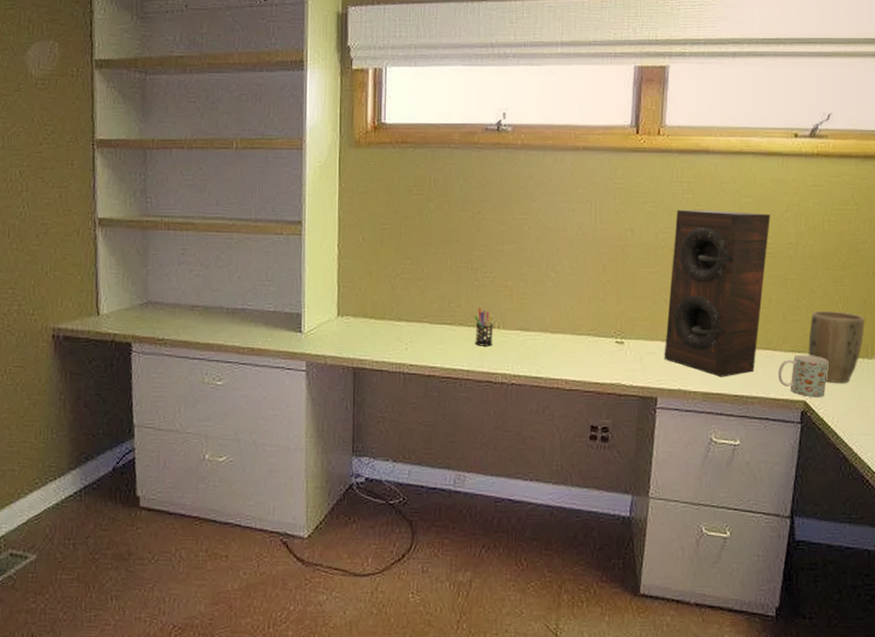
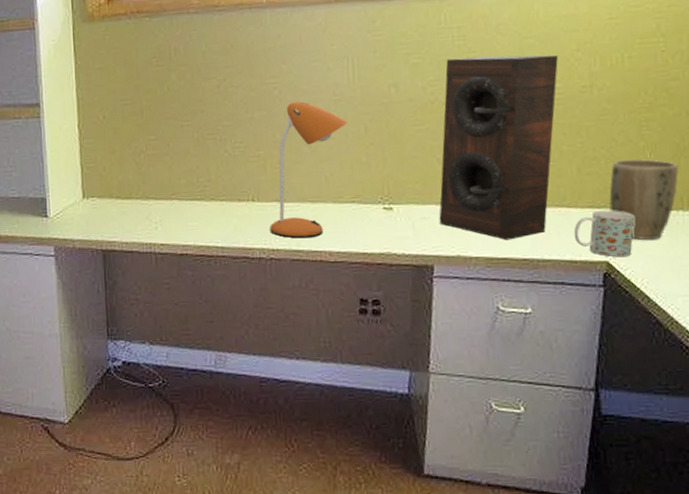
pen holder: present [474,307,494,346] -> none [226,180,248,221]
desk lamp: none [513,238,588,366] -> present [270,101,348,239]

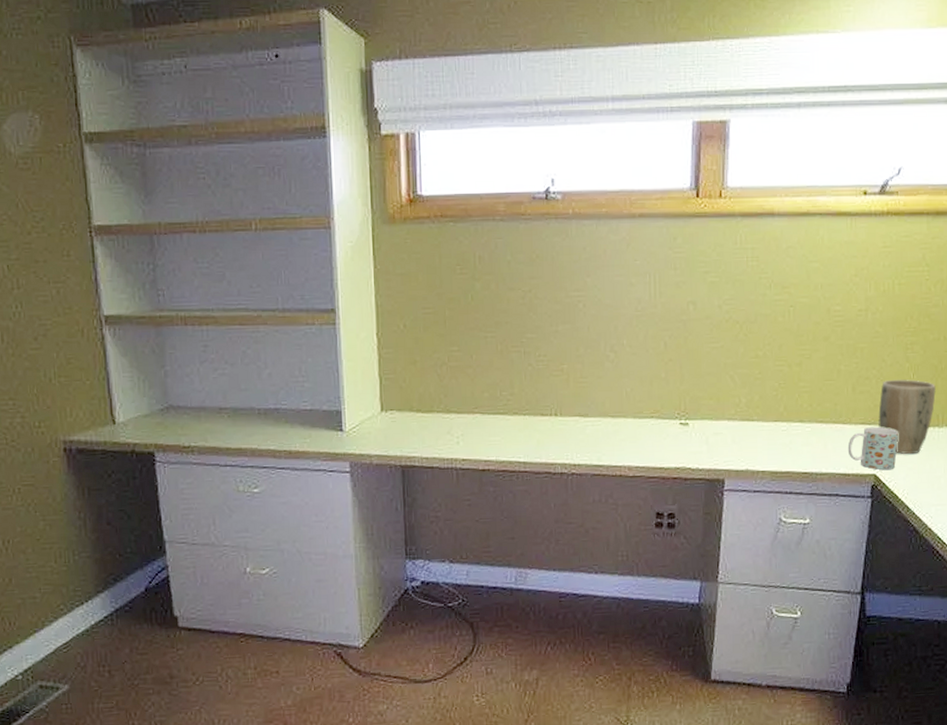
desk lamp: present [270,101,348,239] -> none [572,316,649,454]
speaker: present [439,55,558,240] -> none [730,277,839,455]

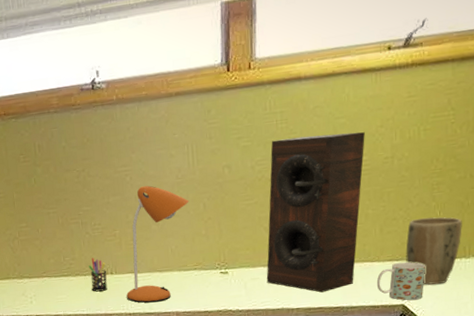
pen holder: none [529,394,551,436] -> present [88,257,108,292]
desk lamp: none [572,316,649,454] -> present [126,185,189,303]
speaker: none [730,277,839,455] -> present [266,132,365,293]

